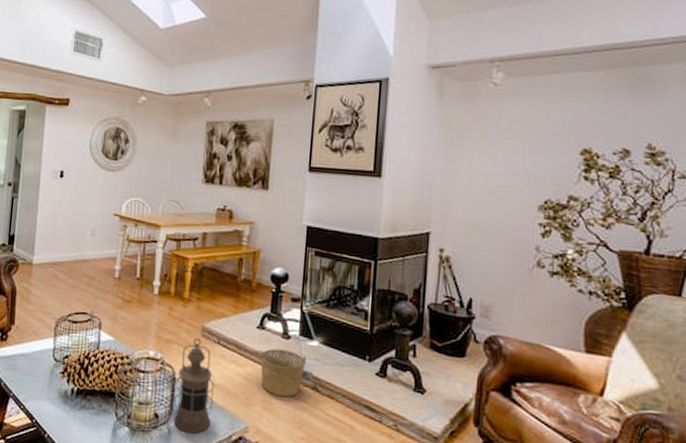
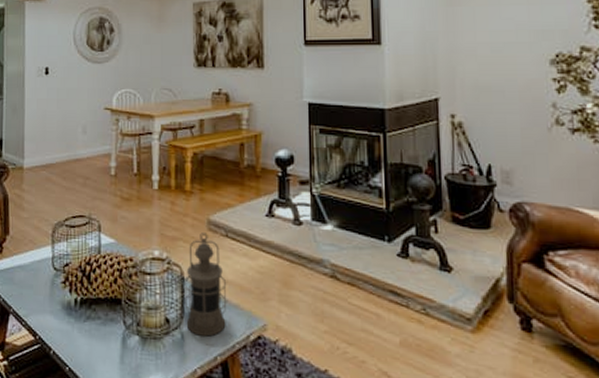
basket: present [260,348,307,398] -> none [271,237,322,289]

